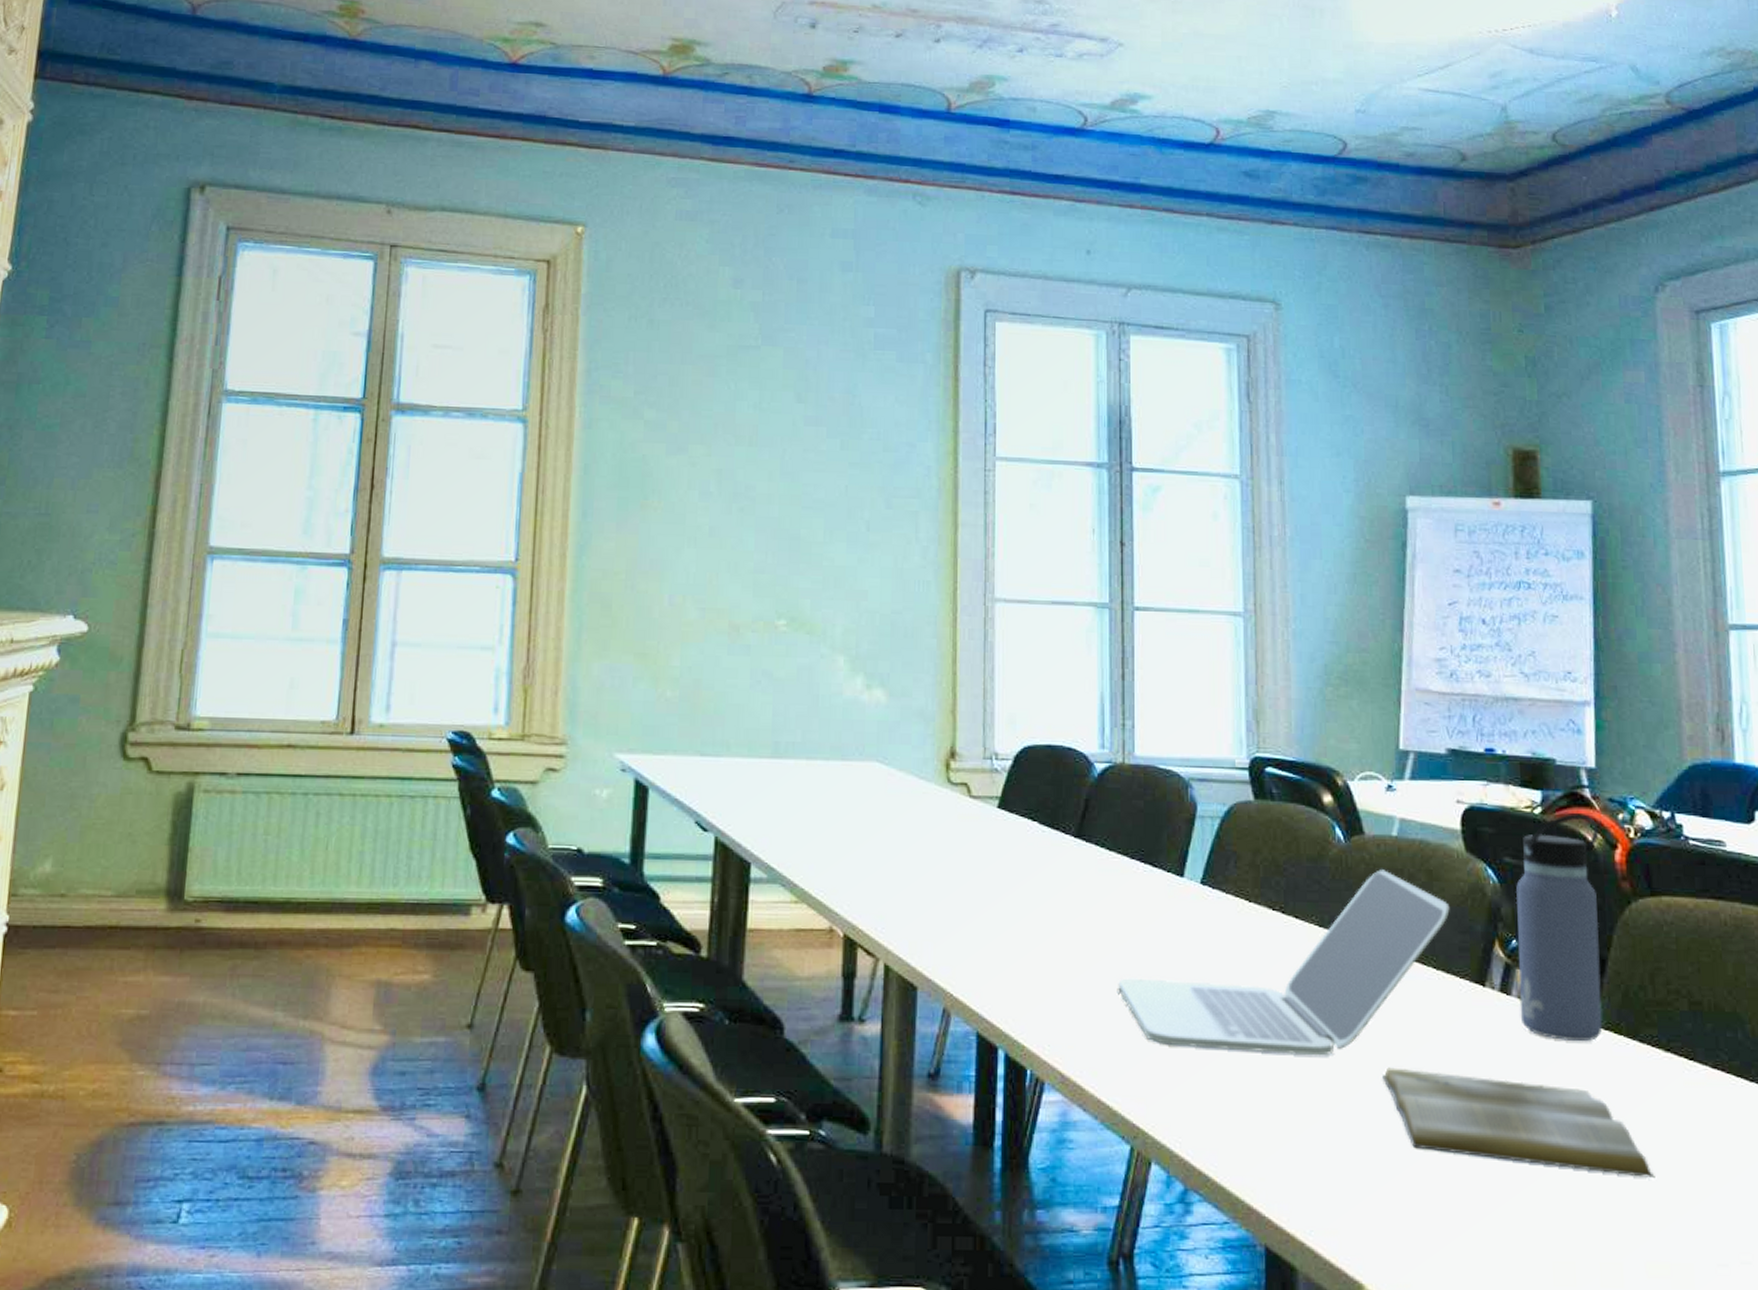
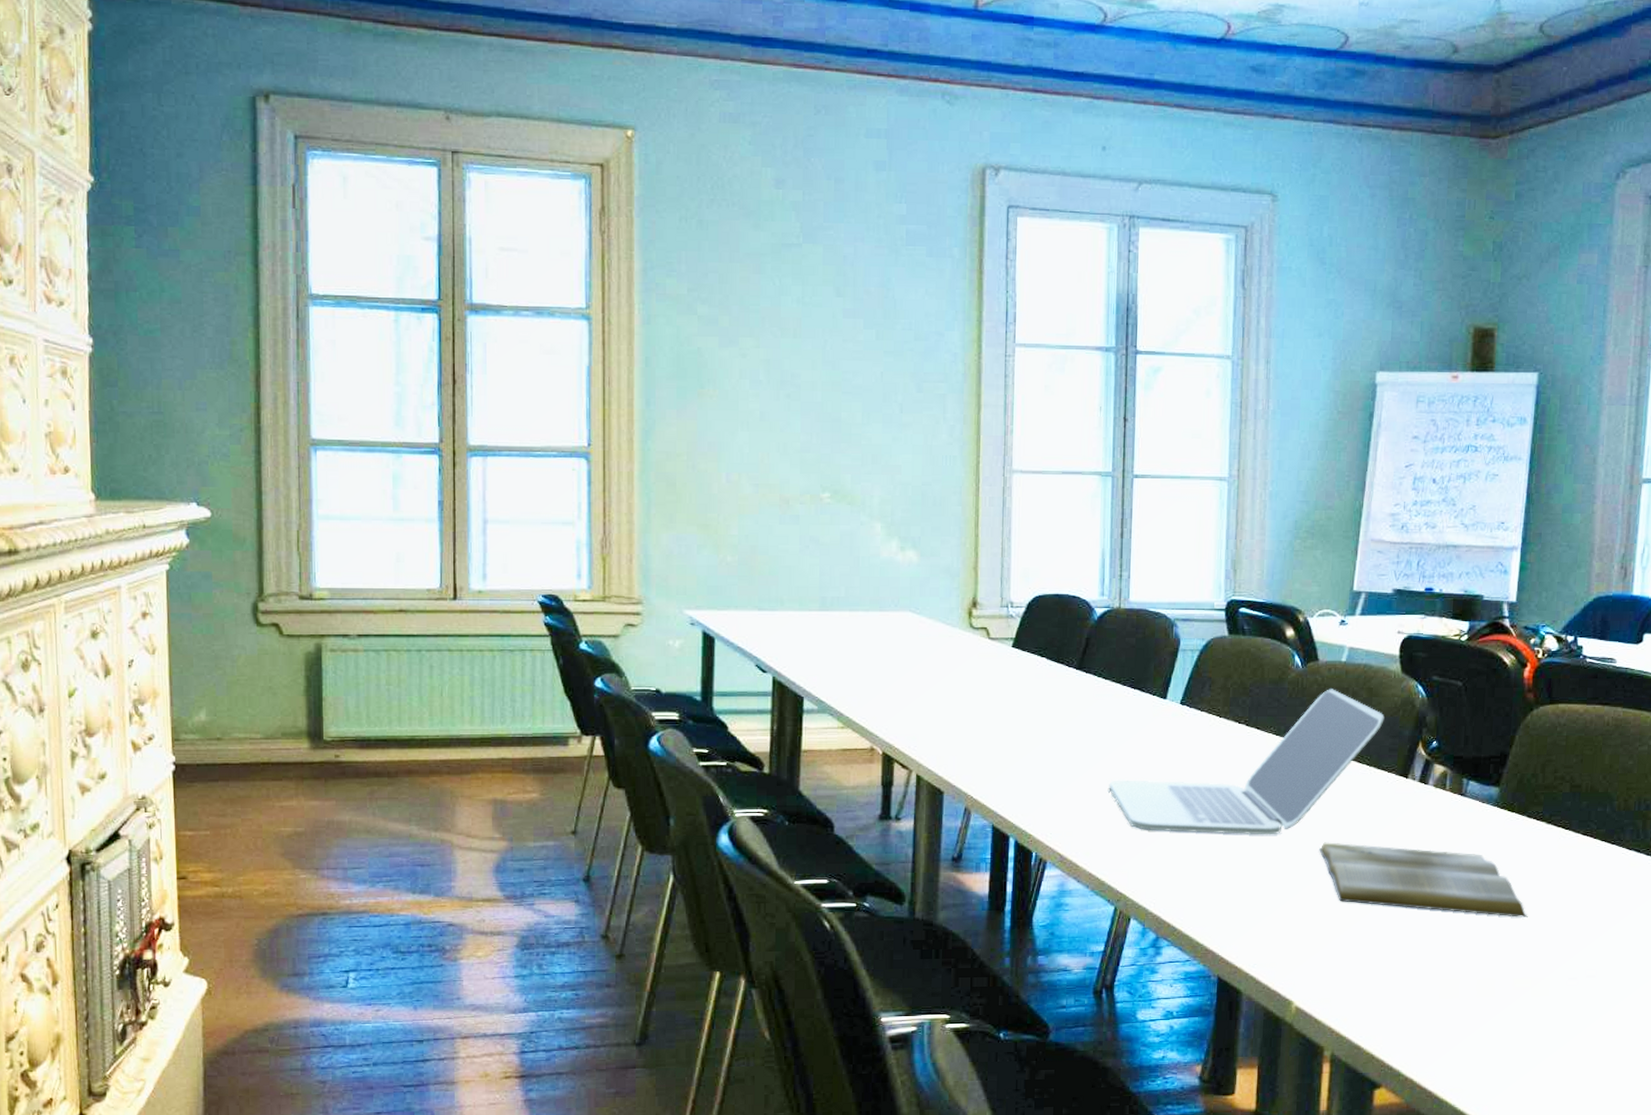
water bottle: present [1515,813,1602,1041] -> none [1434,640,1514,817]

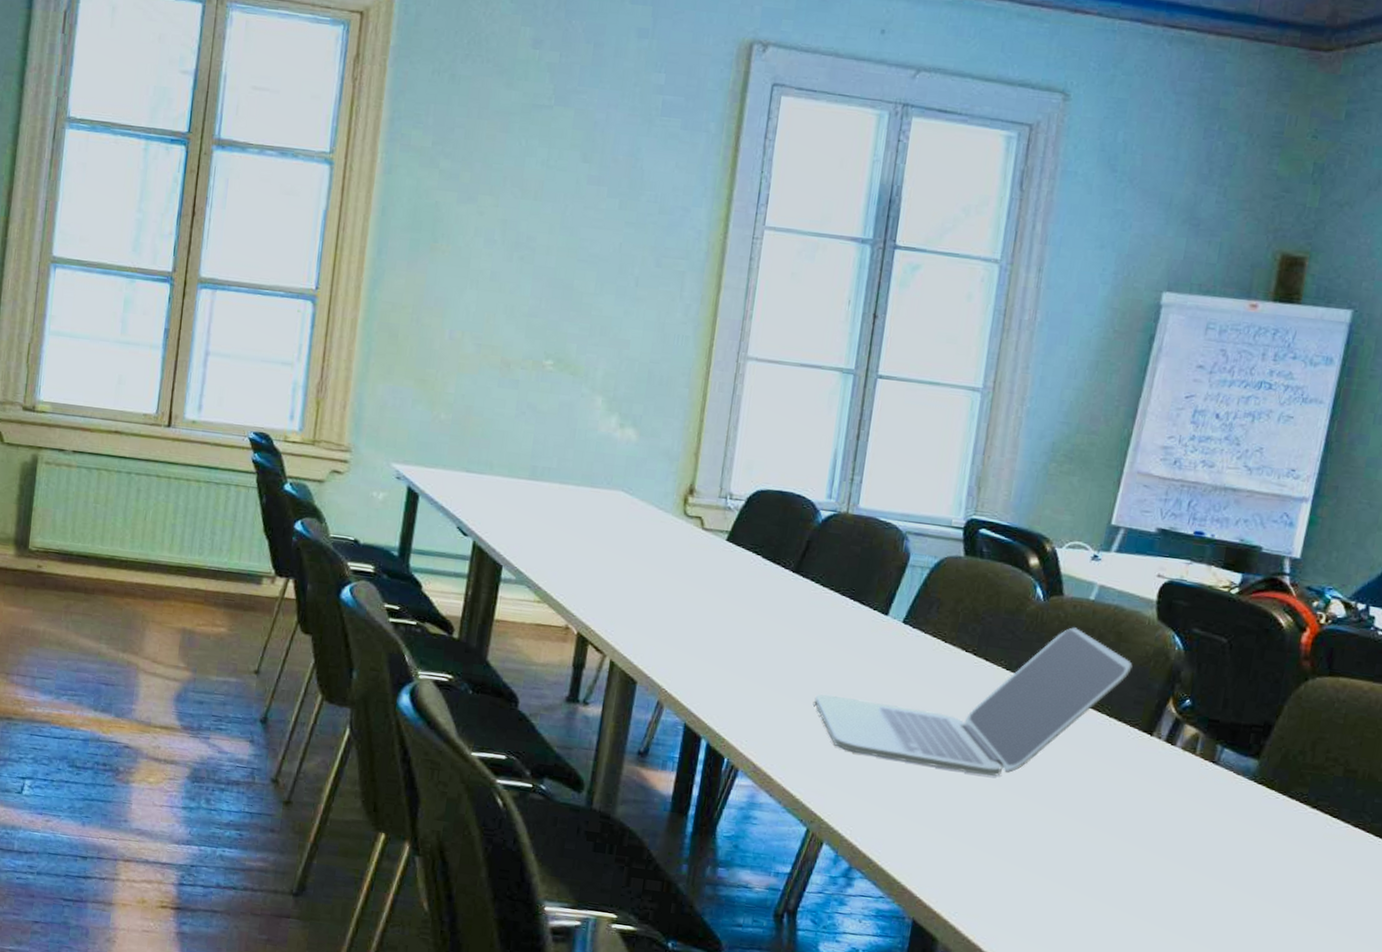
book: present [1319,842,1528,918] -> none [1042,792,1279,909]

